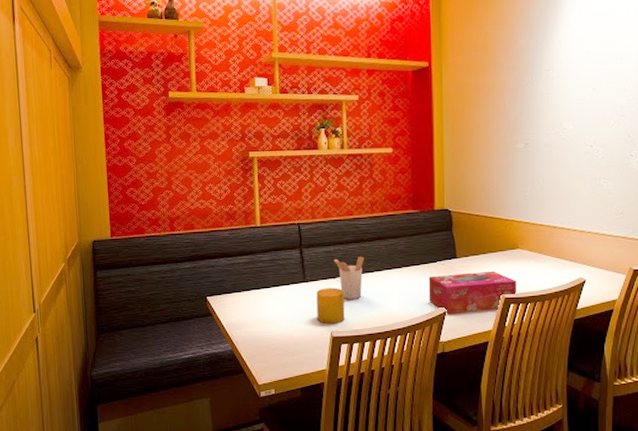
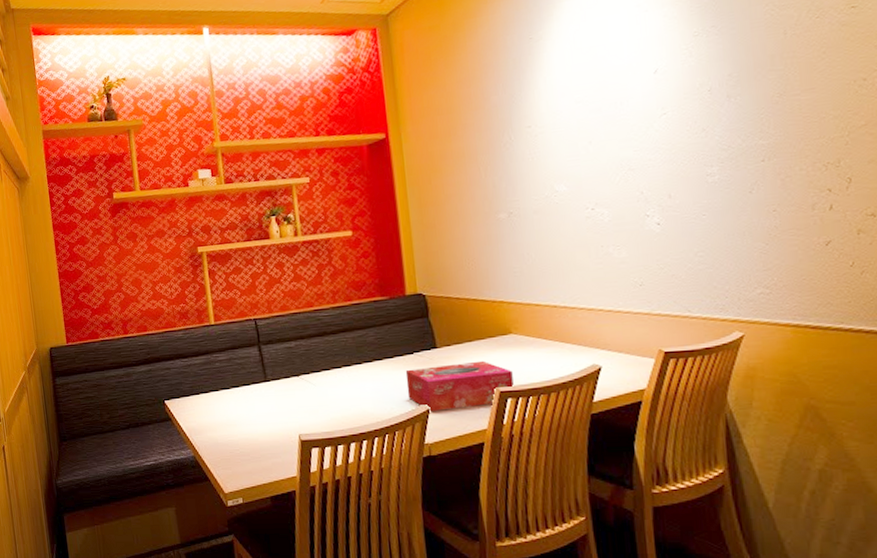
cup: present [316,288,345,324] -> none [279,386,313,427]
utensil holder: present [333,256,365,299] -> none [295,351,331,399]

